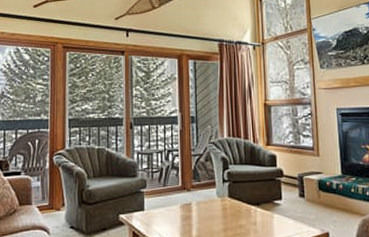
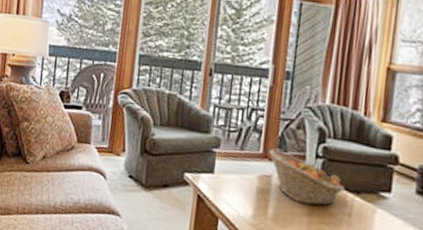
fruit basket: none [186,181,249,222] -> present [269,149,346,206]

